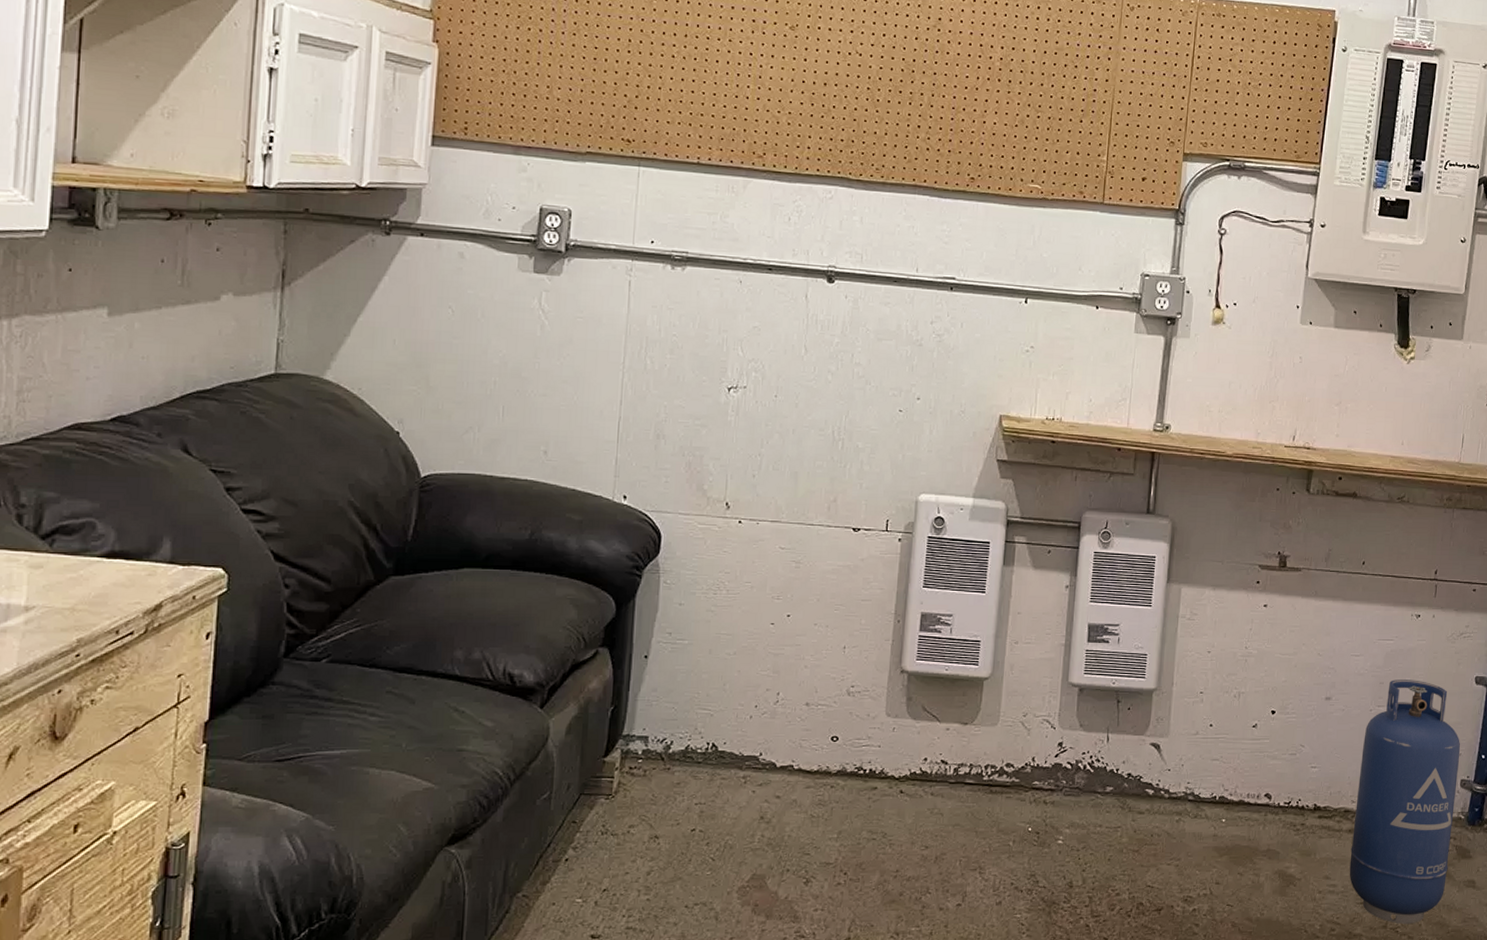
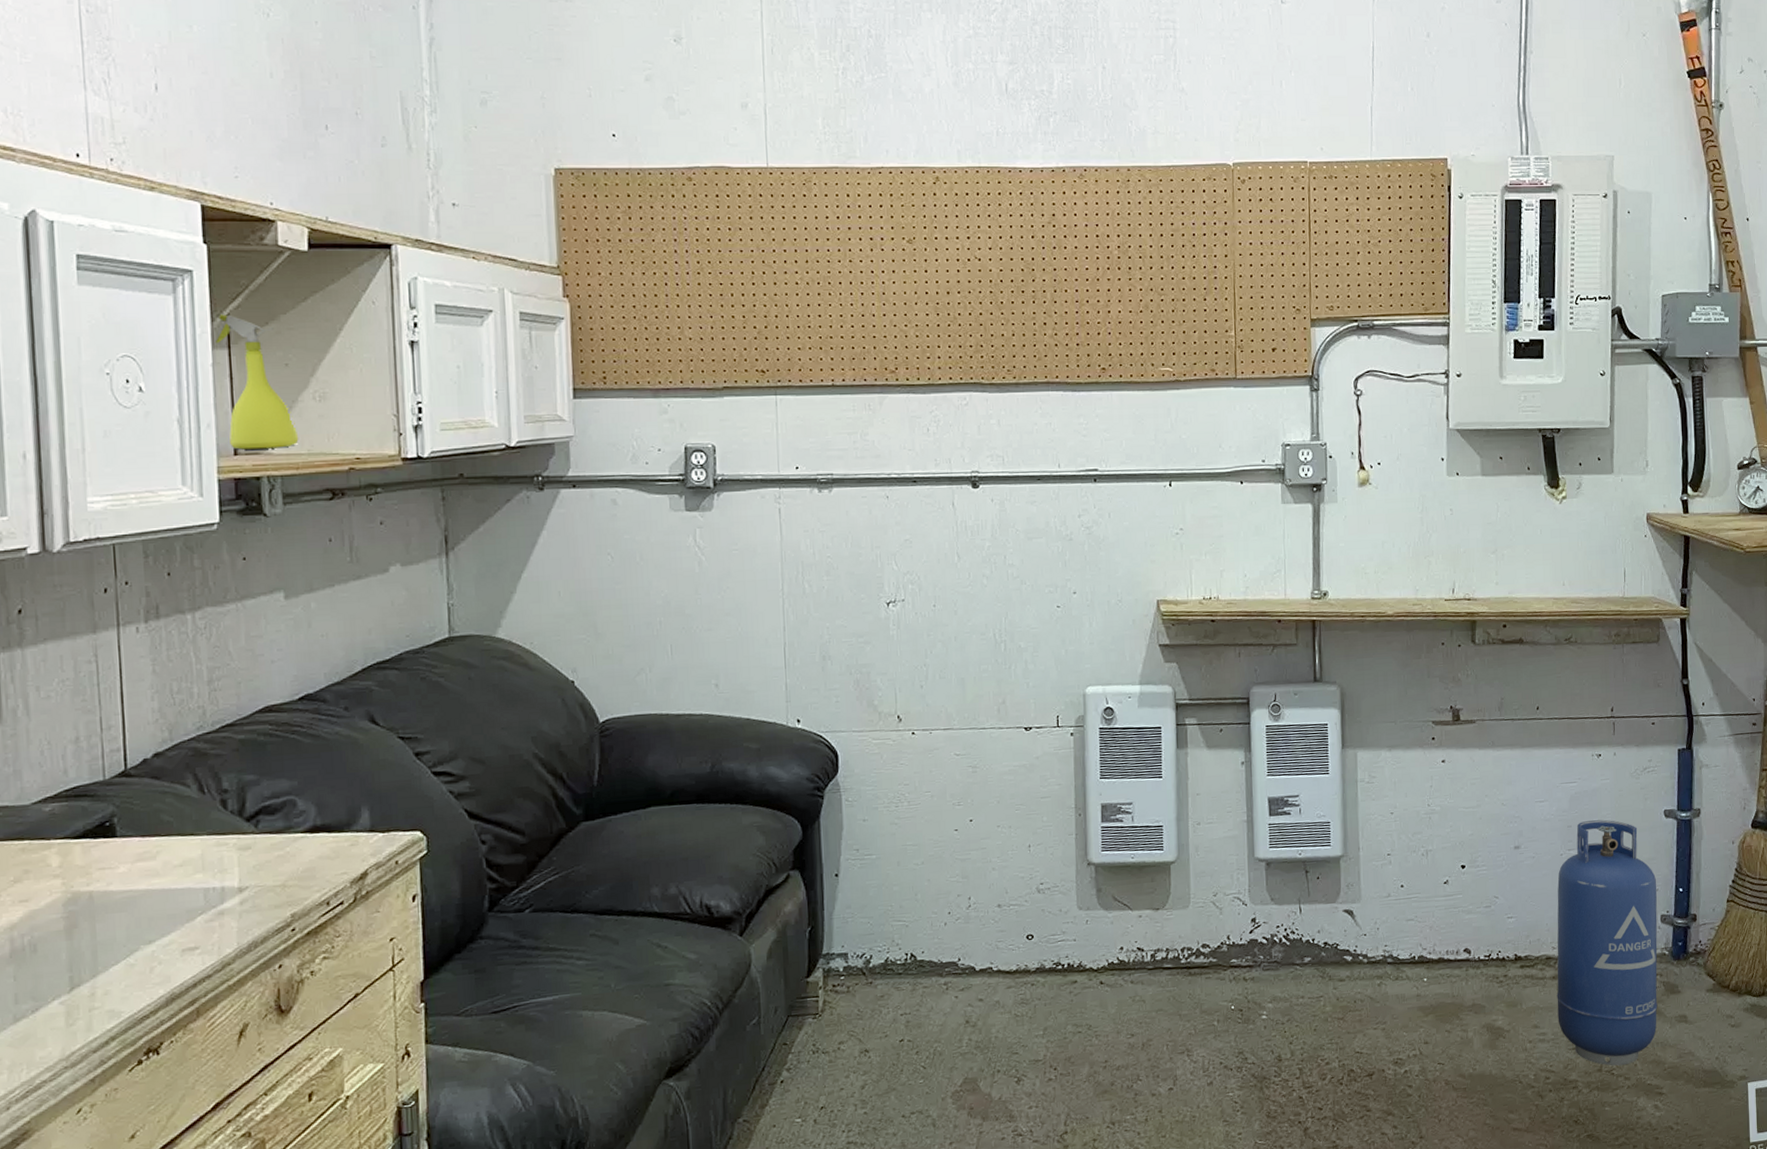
spray bottle: none [66,17,142,161] -> present [215,314,299,450]

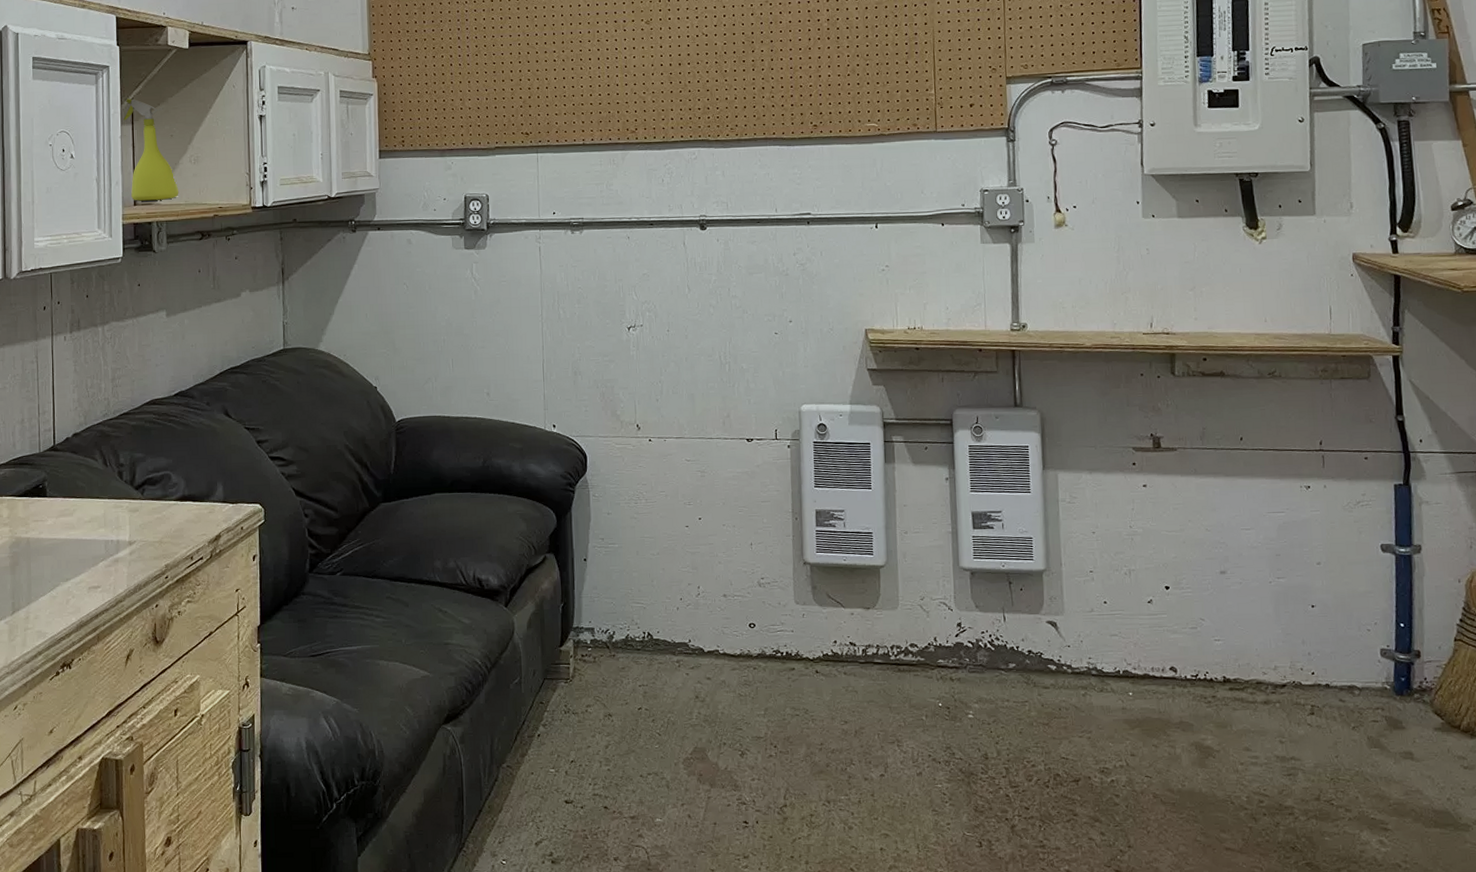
gas cylinder: present [1556,819,1658,1066] -> none [1267,550,1380,796]

